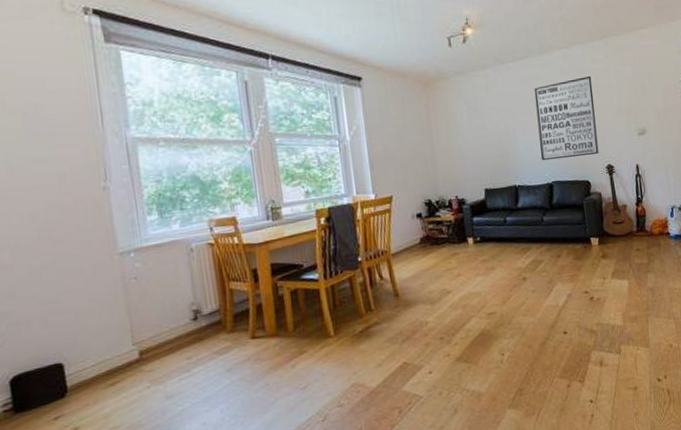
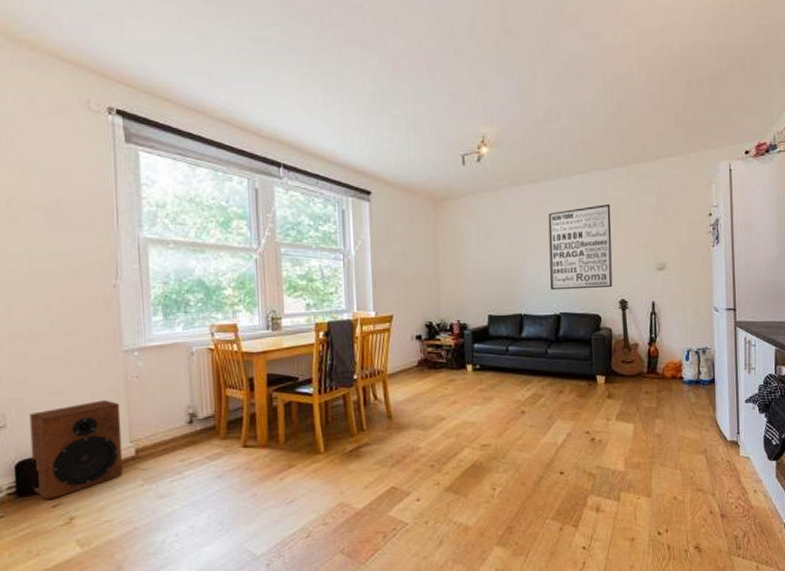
speaker: none [21,304,128,413] -> present [29,400,124,500]

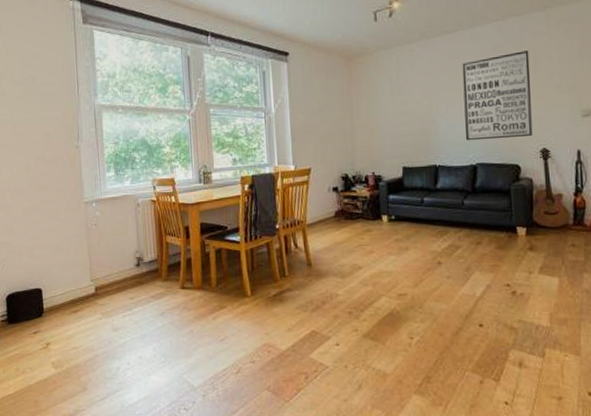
speaker: present [29,400,124,500] -> none [15,244,86,328]

